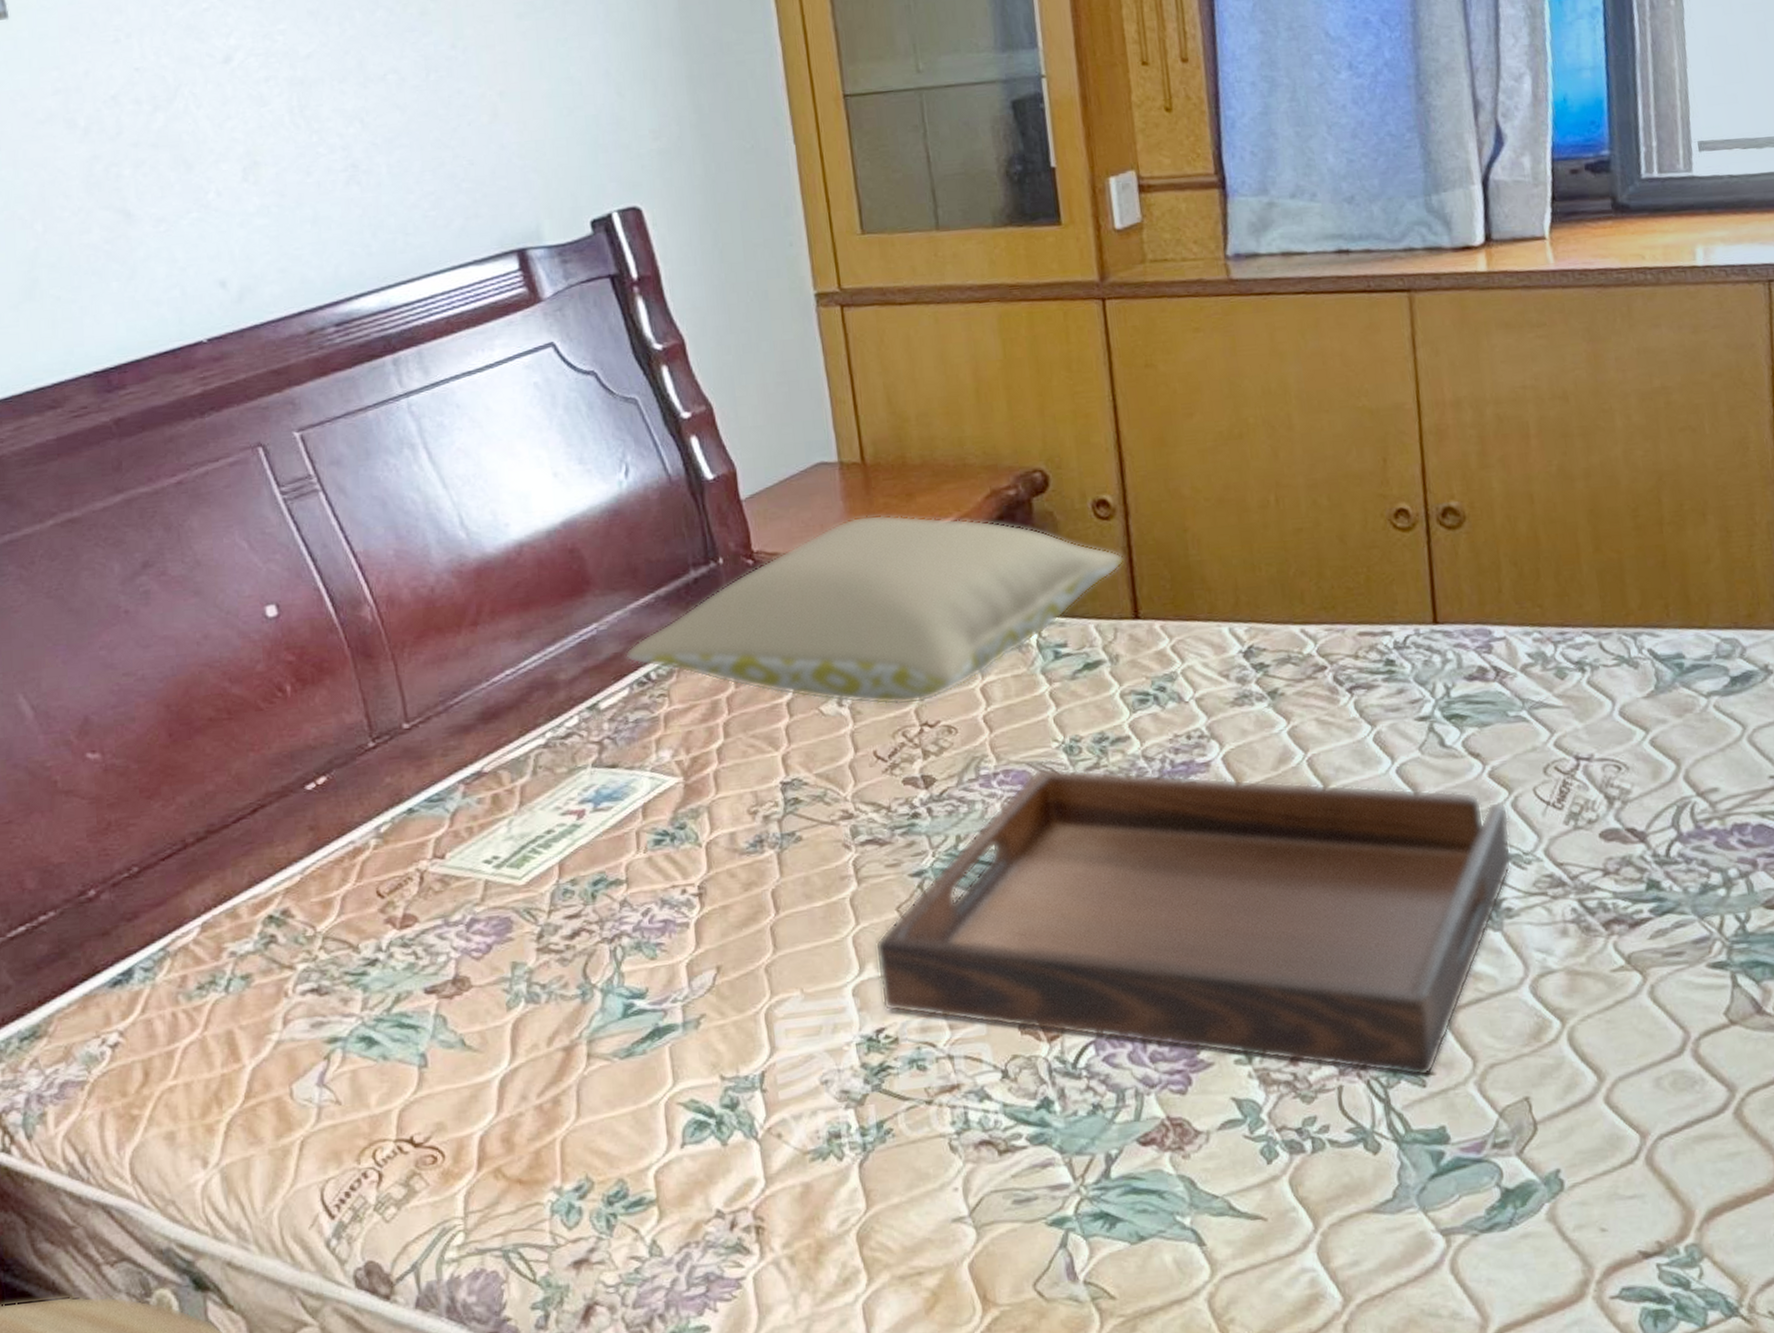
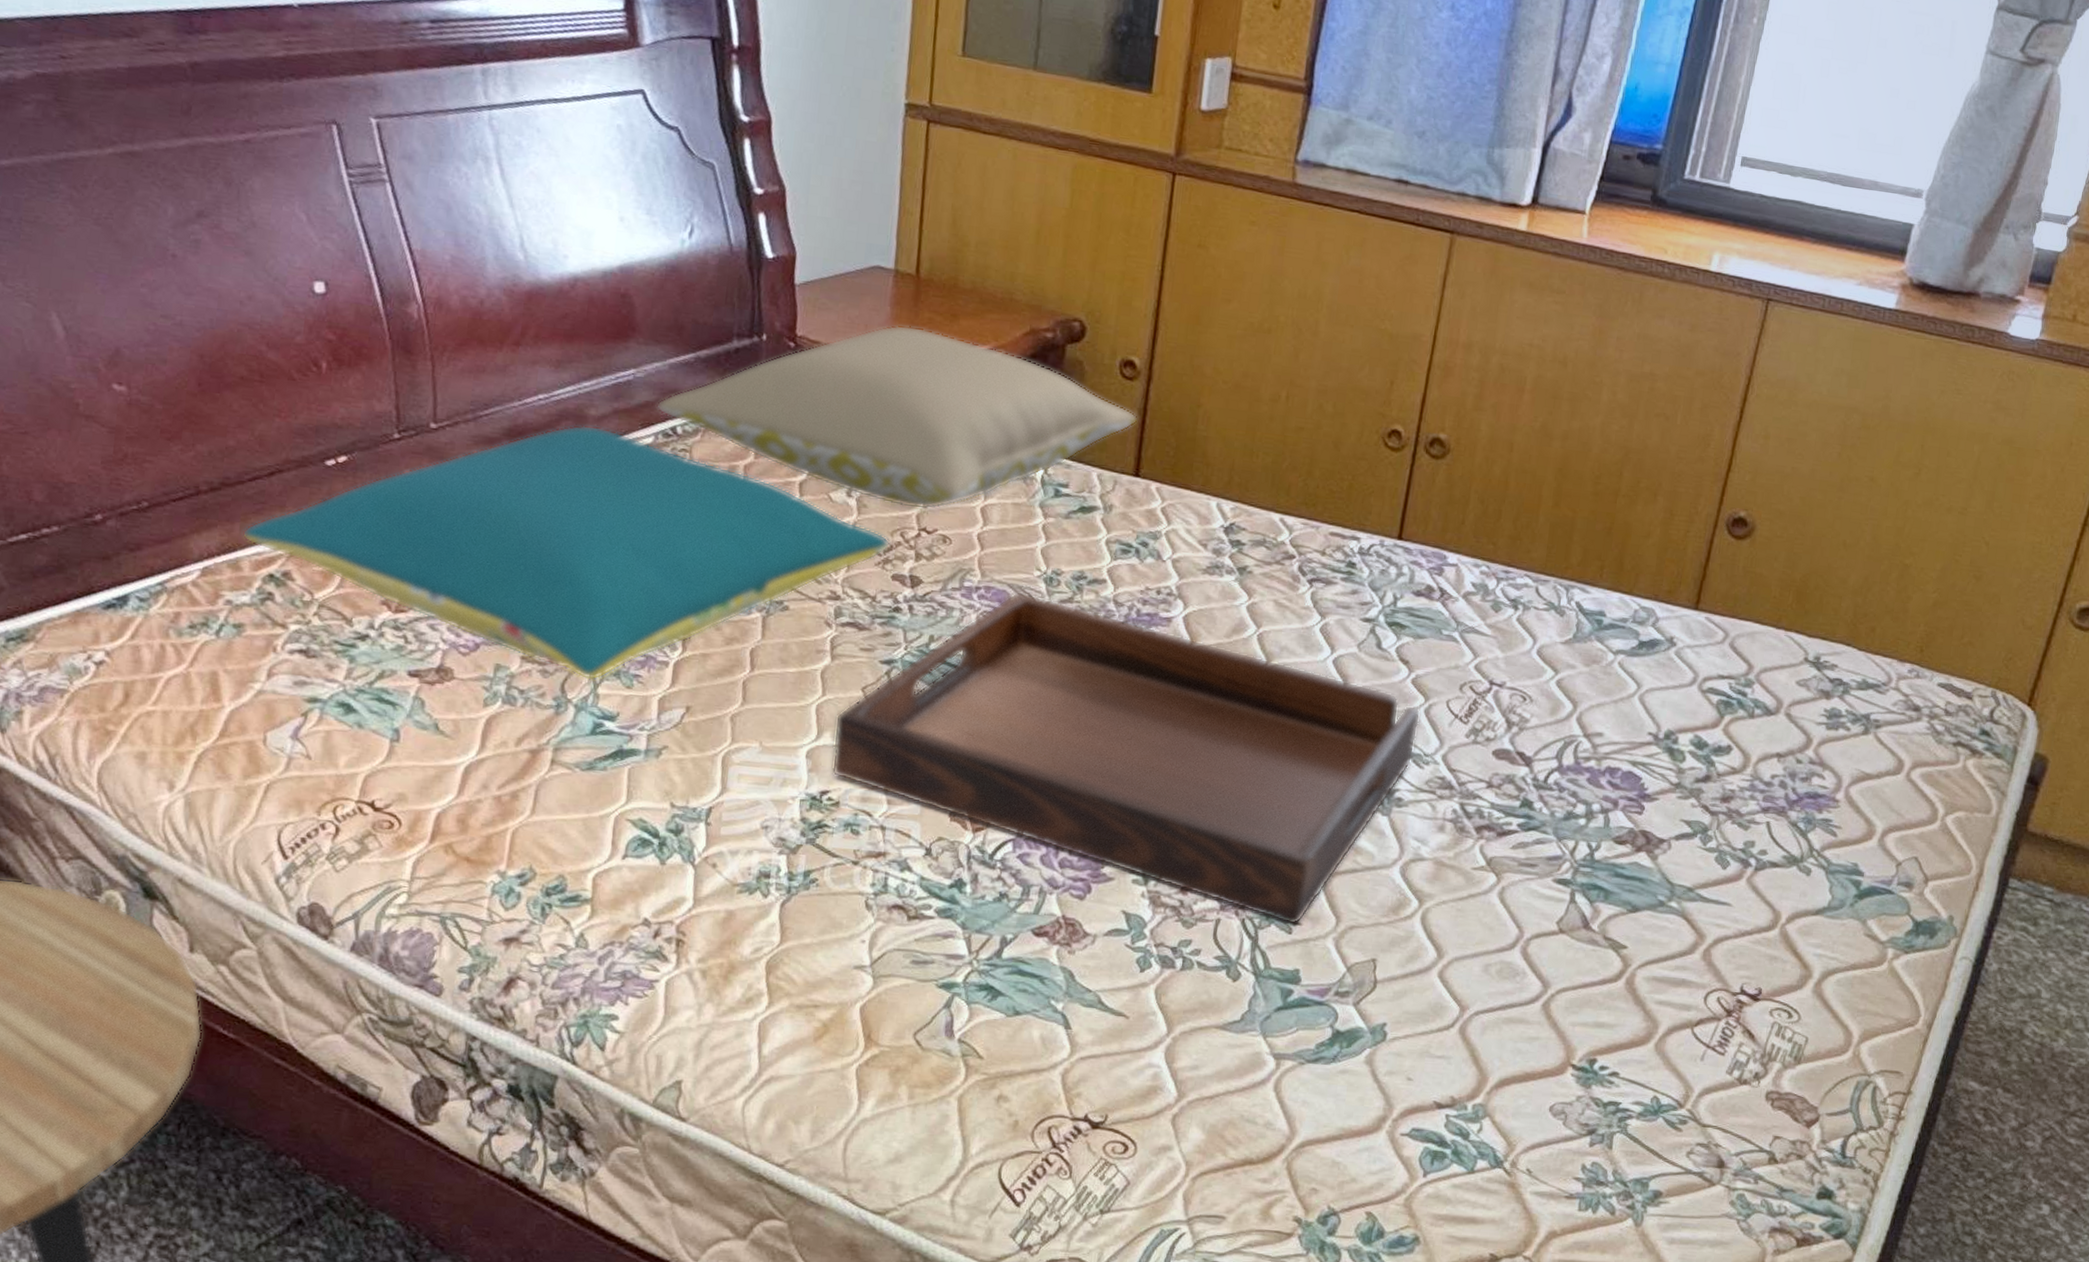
pillow: none [236,689,895,960] -> present [243,424,891,681]

